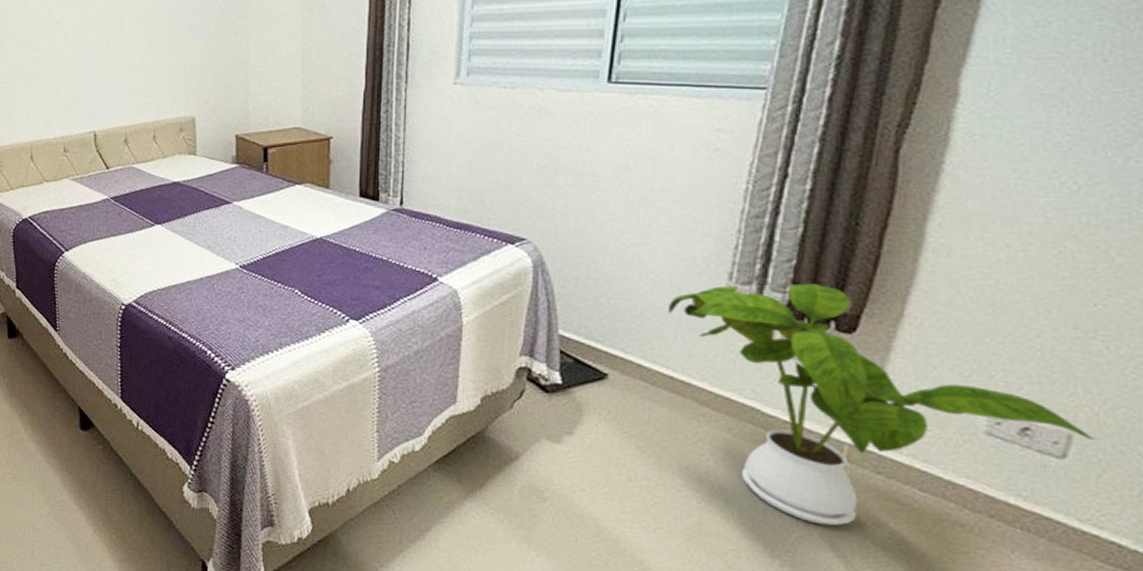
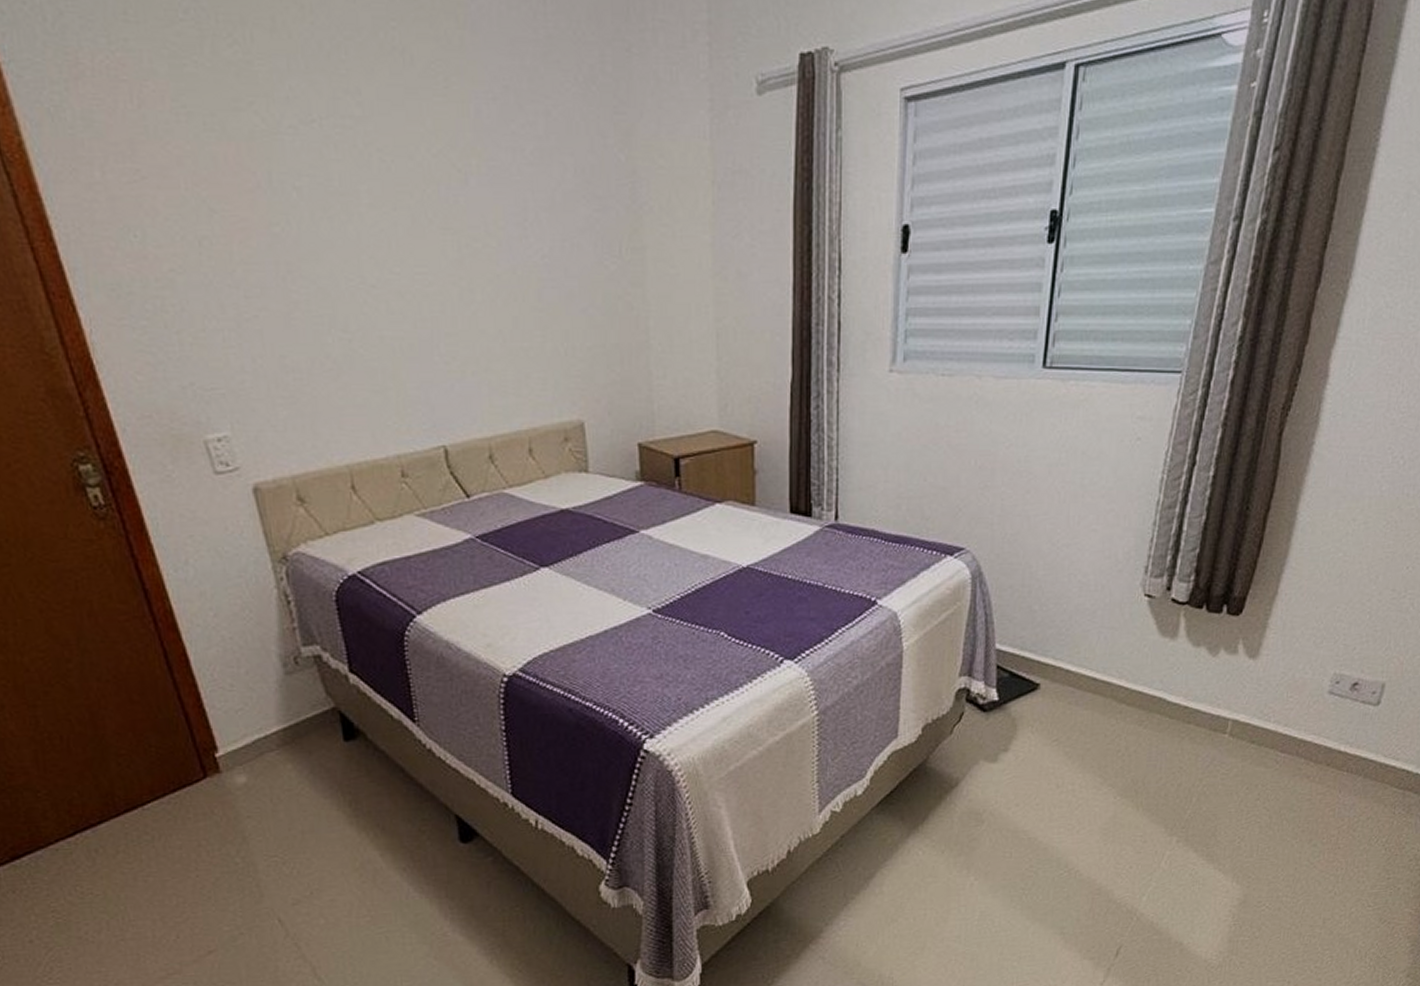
house plant: present [669,283,1095,526] -> none [1094,571,1399,798]

